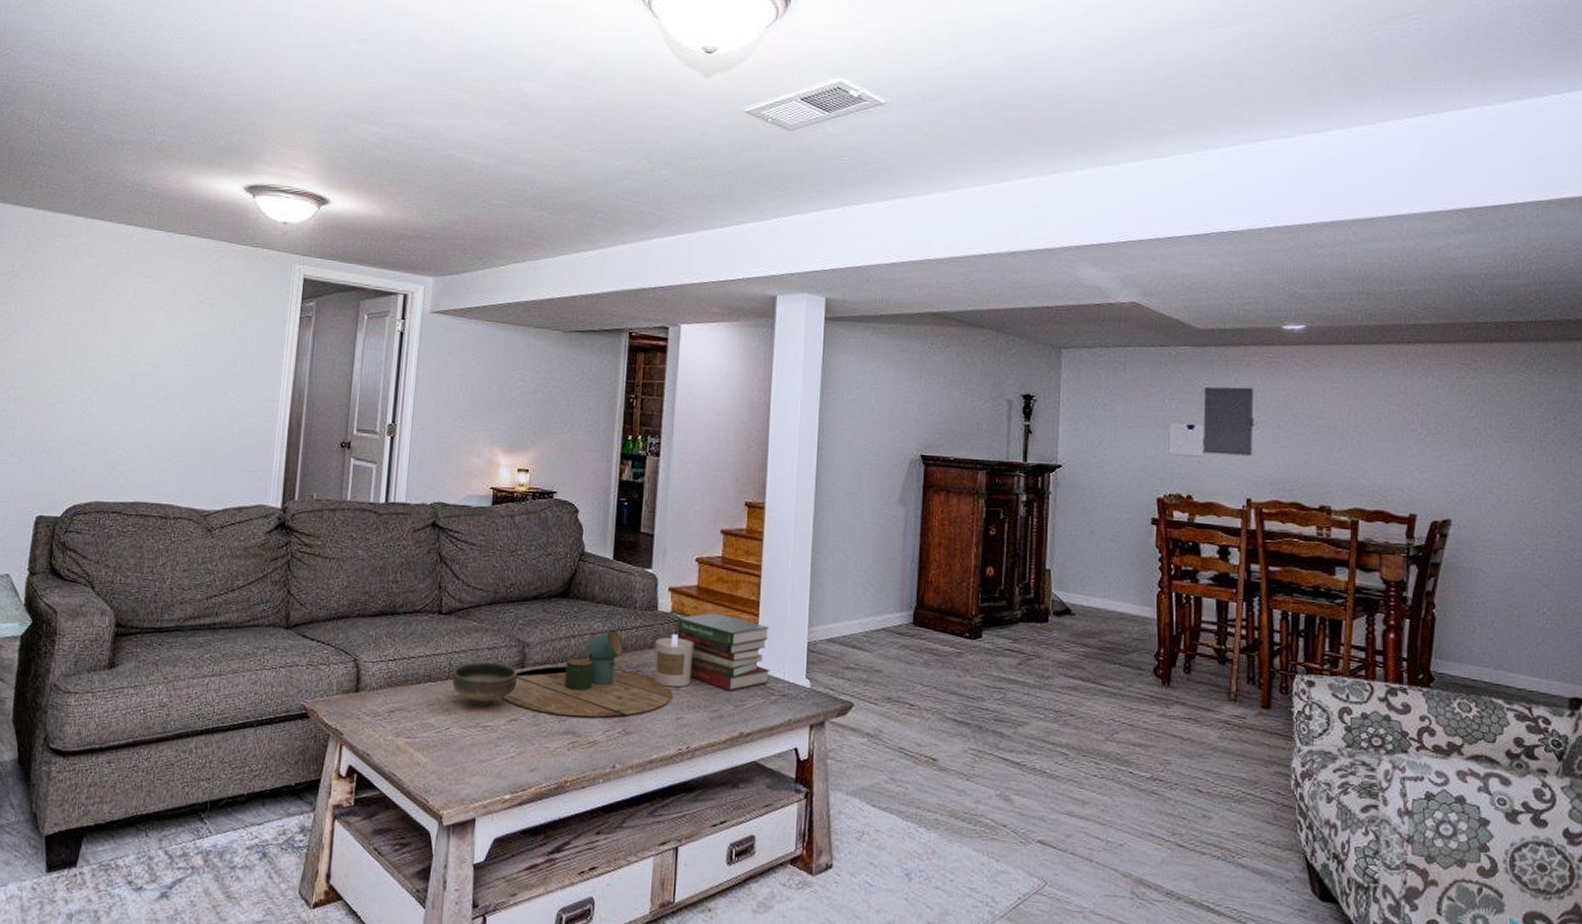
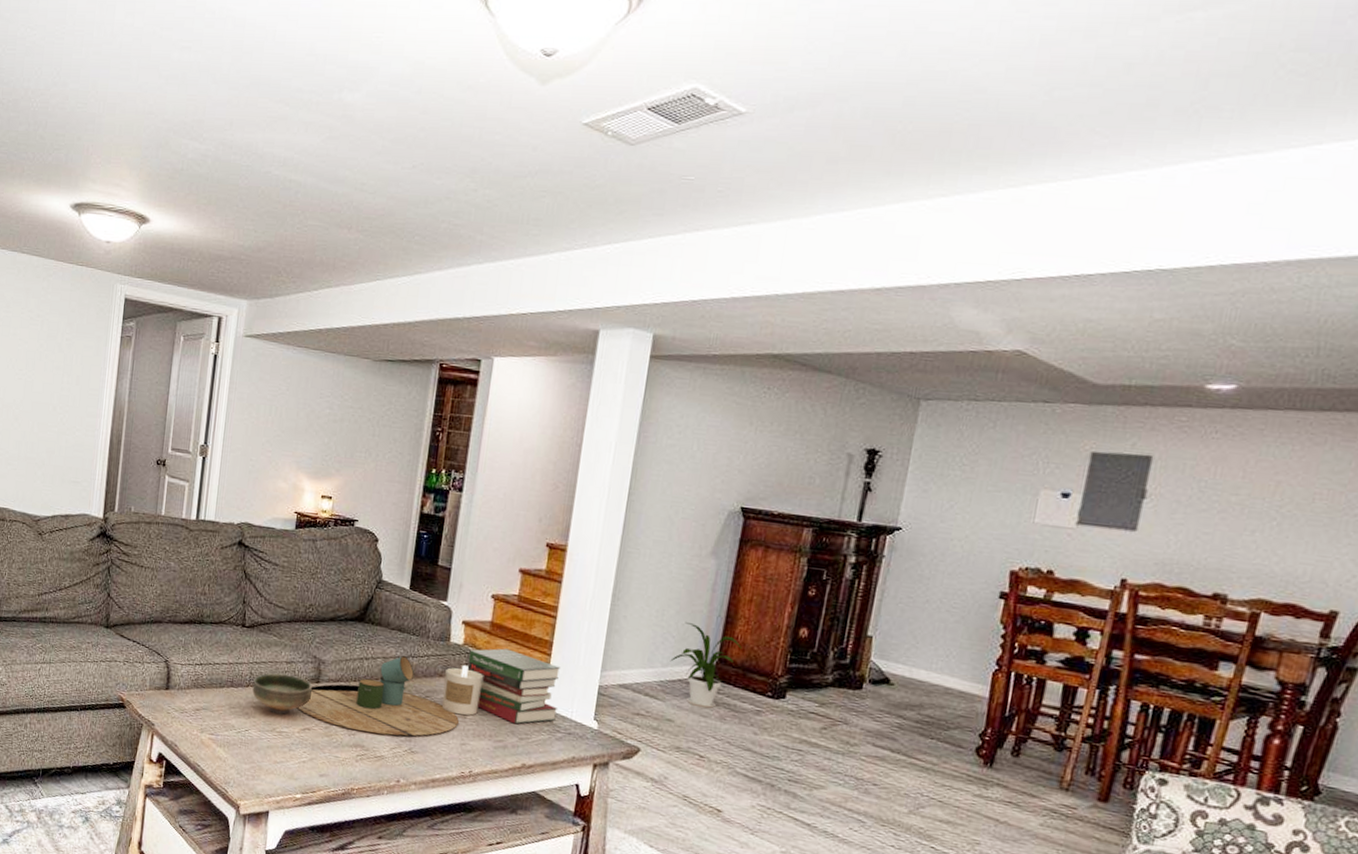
house plant: none [872,569,937,656] -> present [670,621,742,709]

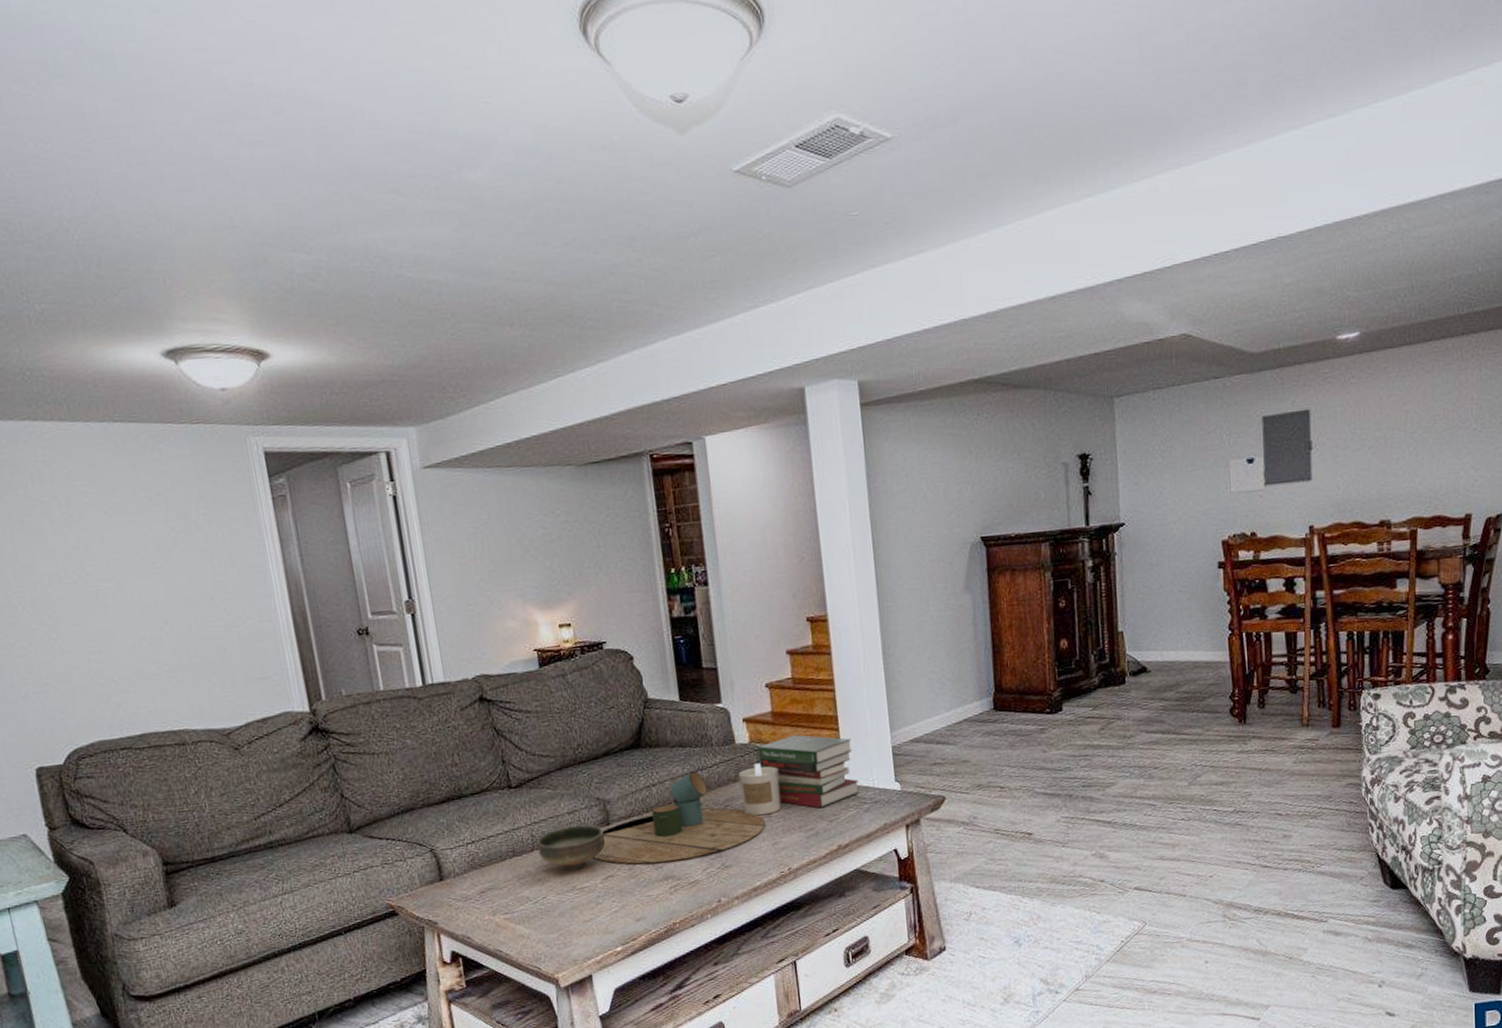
house plant: present [670,621,742,709] -> none [952,661,1013,742]

